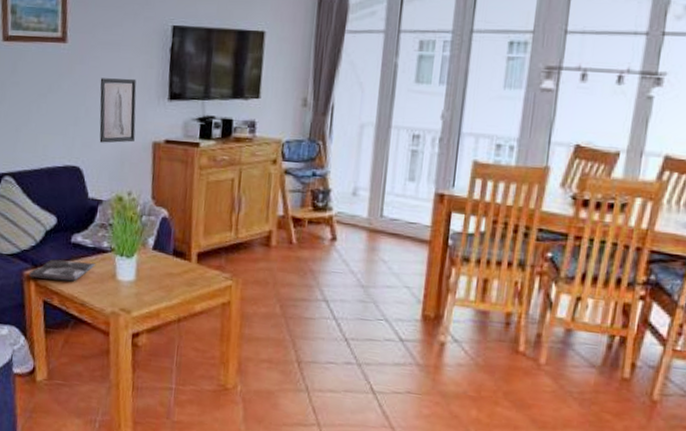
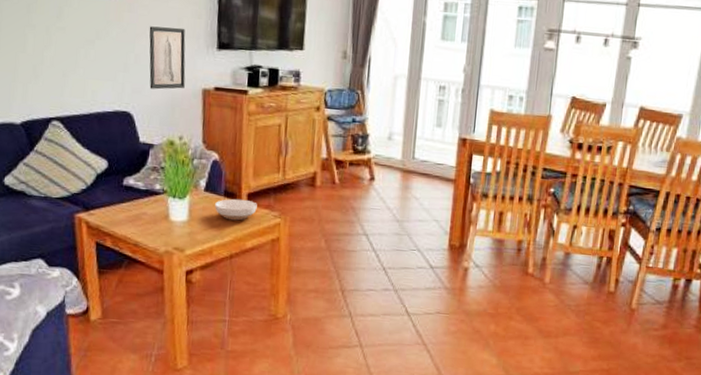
magazine: present [28,259,96,281] -> none [79,202,149,223]
bowl: none [163,258,207,282] -> present [215,198,257,221]

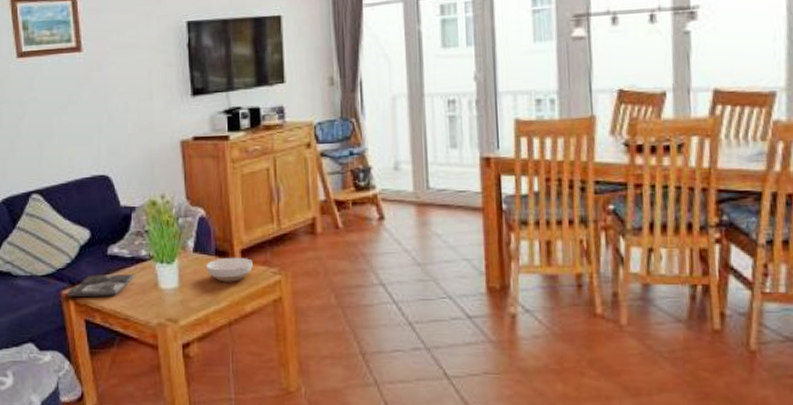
magazine: none [79,202,149,223] -> present [66,274,136,296]
wall art: present [149,26,186,90] -> none [120,79,162,148]

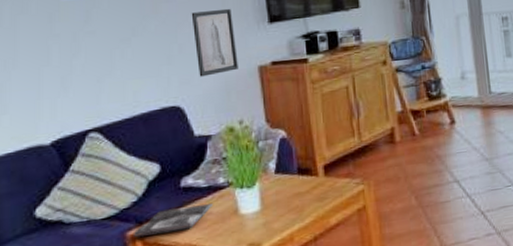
wall art: none [120,79,162,148] -> present [191,8,238,77]
bowl: present [206,257,253,282] -> none [289,172,336,199]

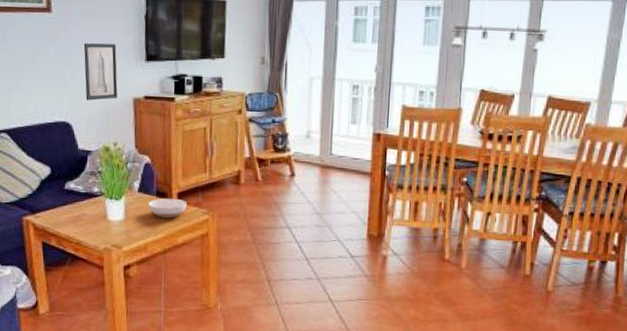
magazine: present [133,203,214,237] -> none [27,205,89,224]
bowl: none [289,172,336,199] -> present [148,198,187,218]

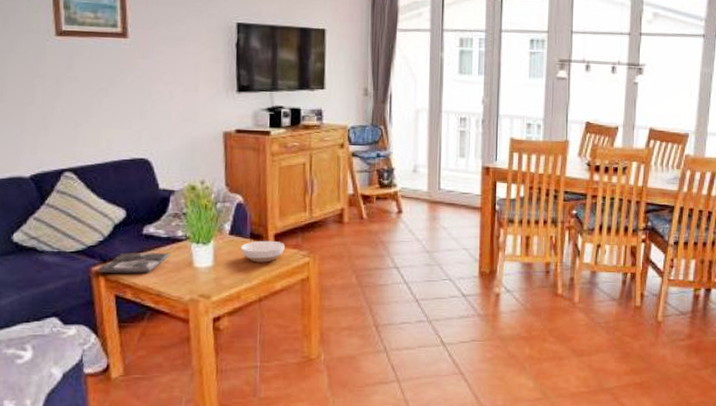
magazine: none [27,205,89,224] -> present [97,252,171,273]
wall art: present [83,43,118,101] -> none [165,72,205,135]

